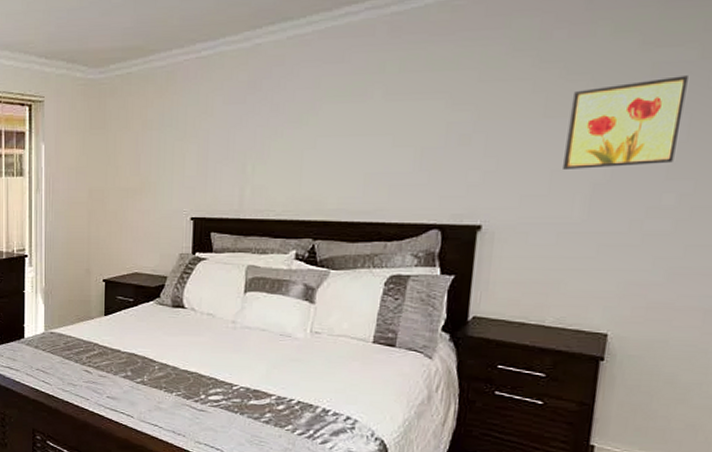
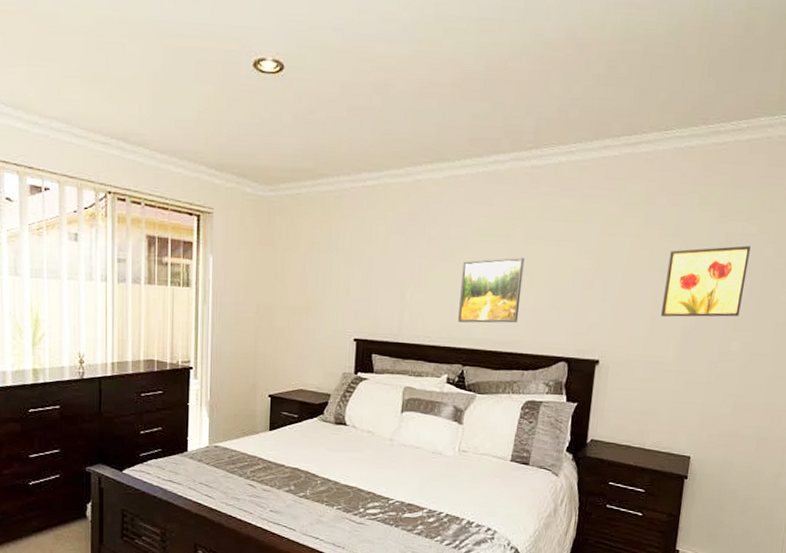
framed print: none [307,116,385,192] -> present [458,257,525,323]

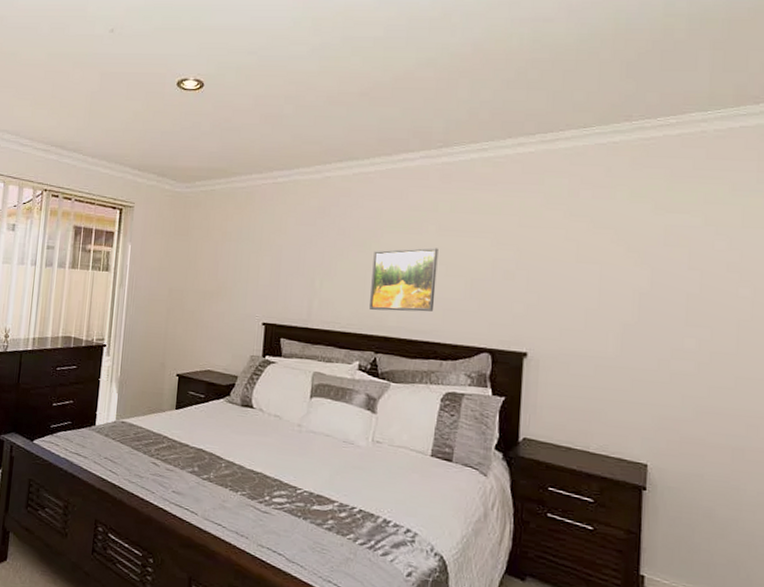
wall art: present [660,246,751,317] -> none [595,238,696,312]

